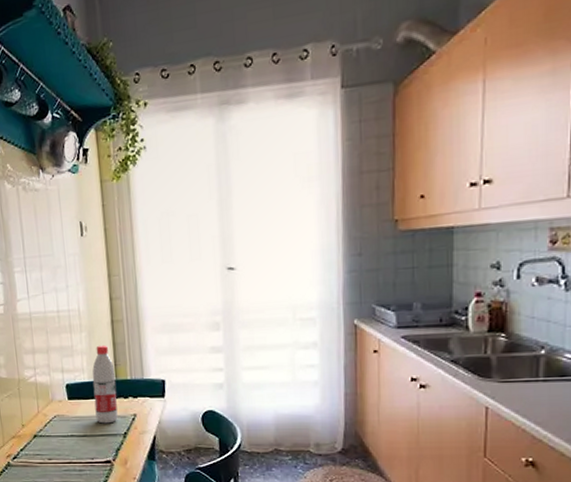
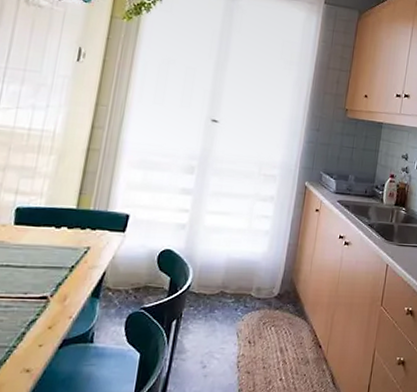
water bottle: present [92,345,118,424] -> none [42,171,79,255]

